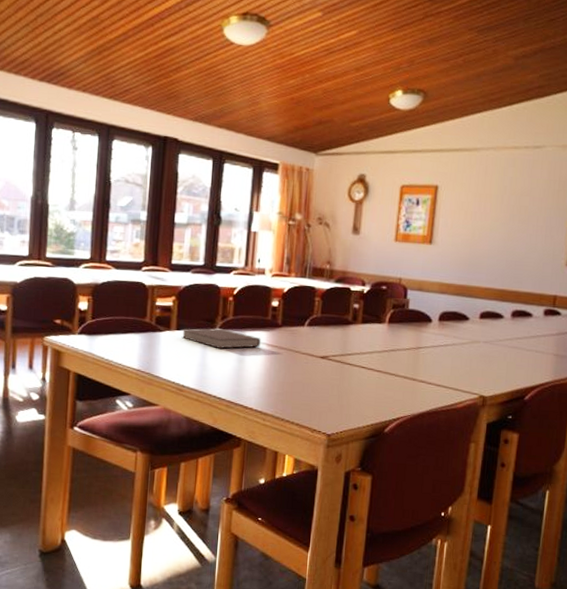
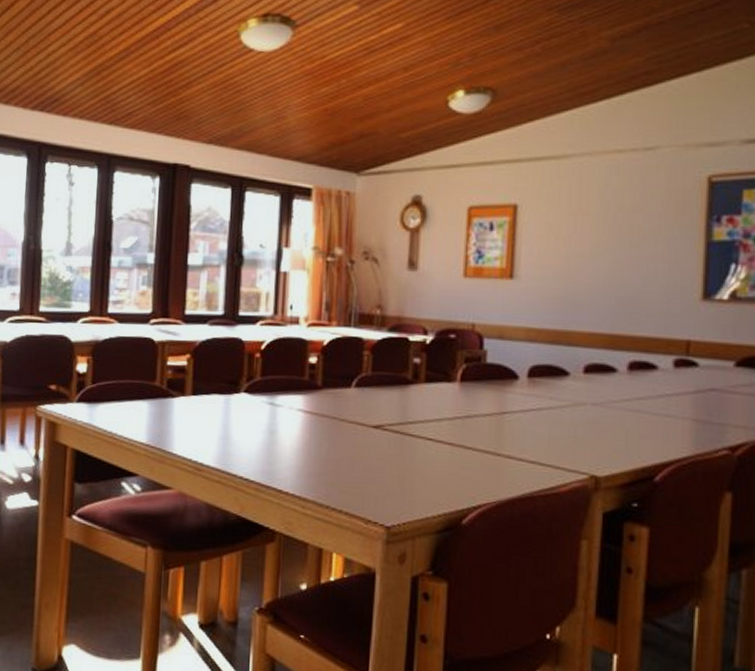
notebook: present [181,328,261,349] -> none [198,391,297,418]

